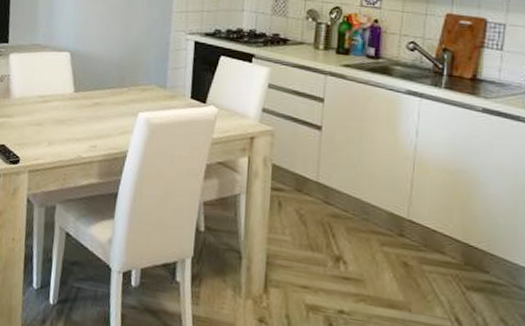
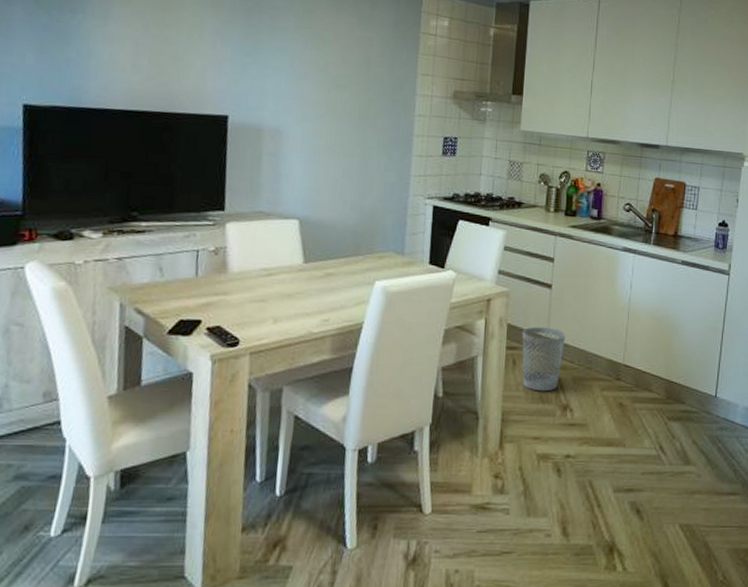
wastebasket: none [288,169,339,239] -> present [522,326,566,392]

